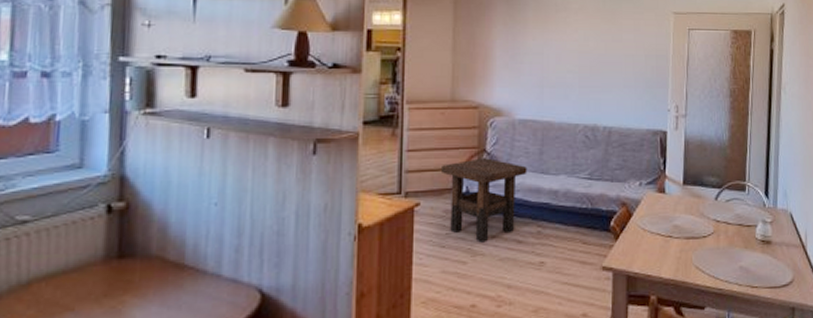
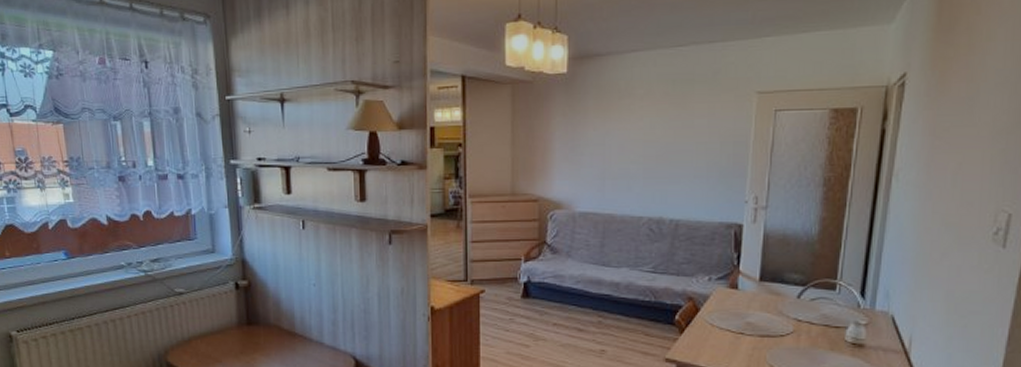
side table: present [440,158,527,243] -> none [503,250,588,329]

